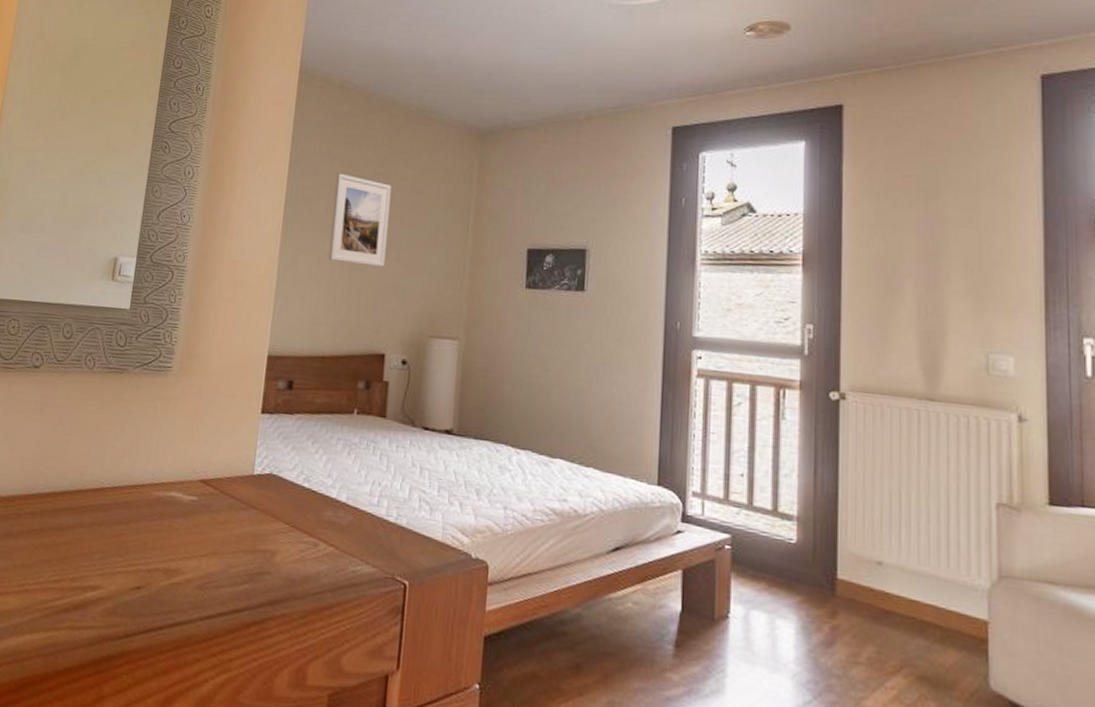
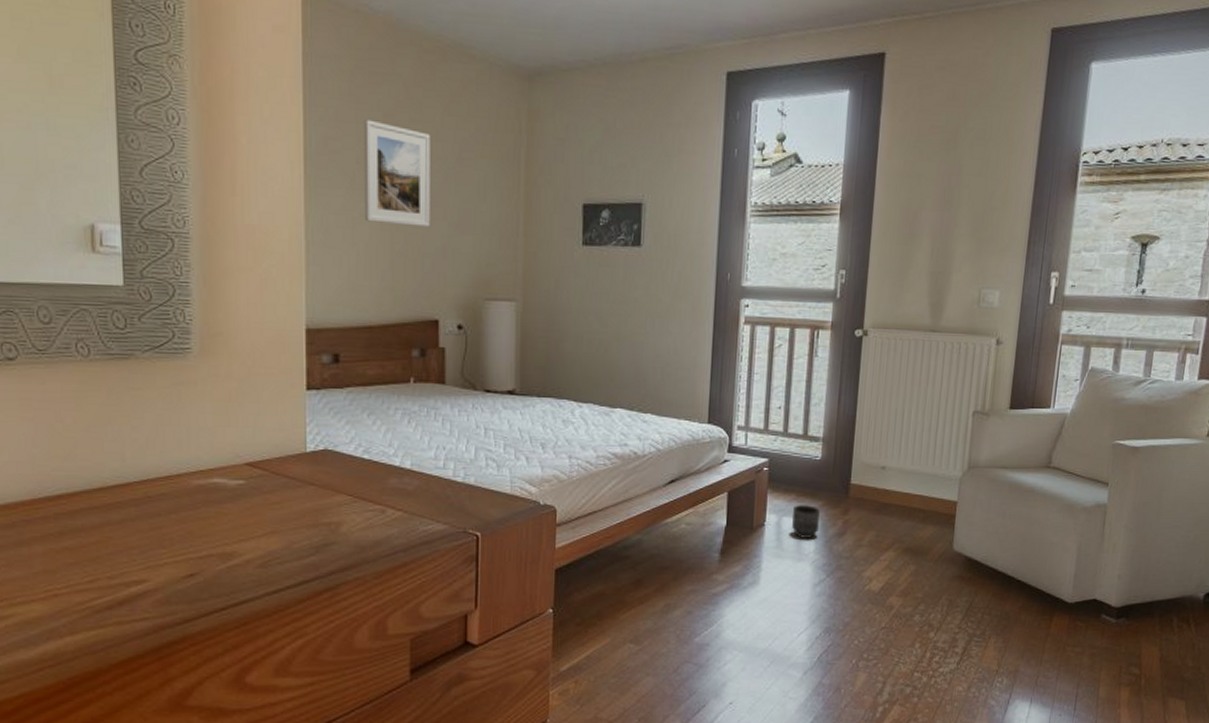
planter: none [764,597,800,644] -> present [792,505,820,538]

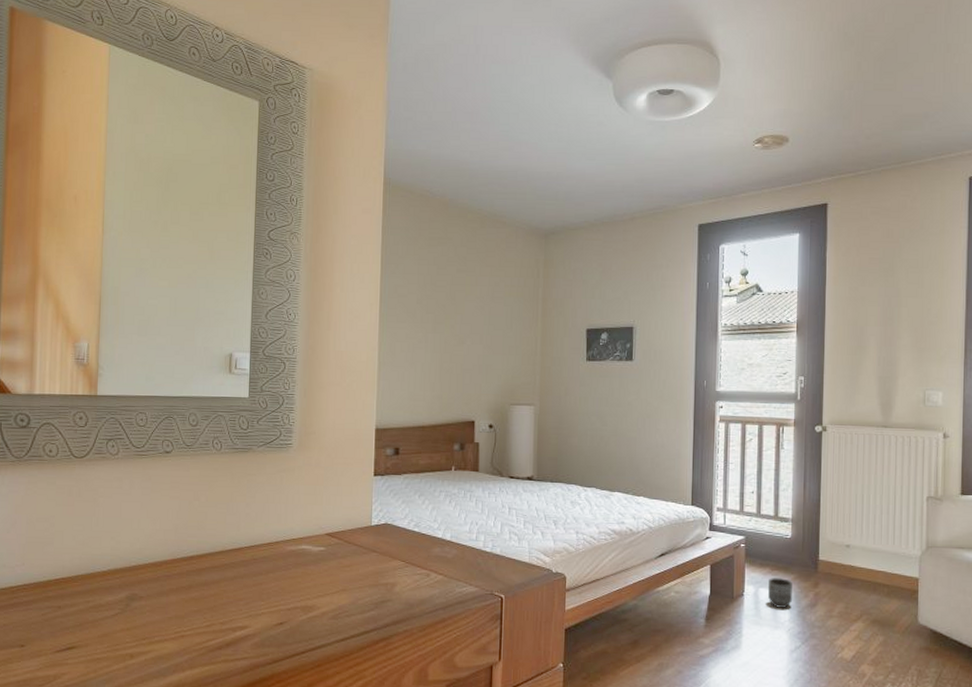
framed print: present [364,119,431,227] -> none [421,272,472,349]

